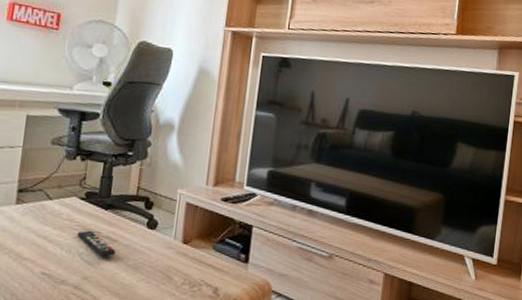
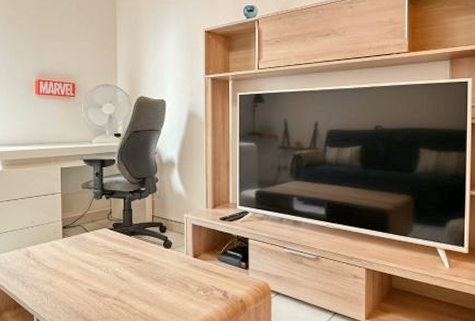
remote control: present [77,230,116,257] -> none [111,253,143,274]

